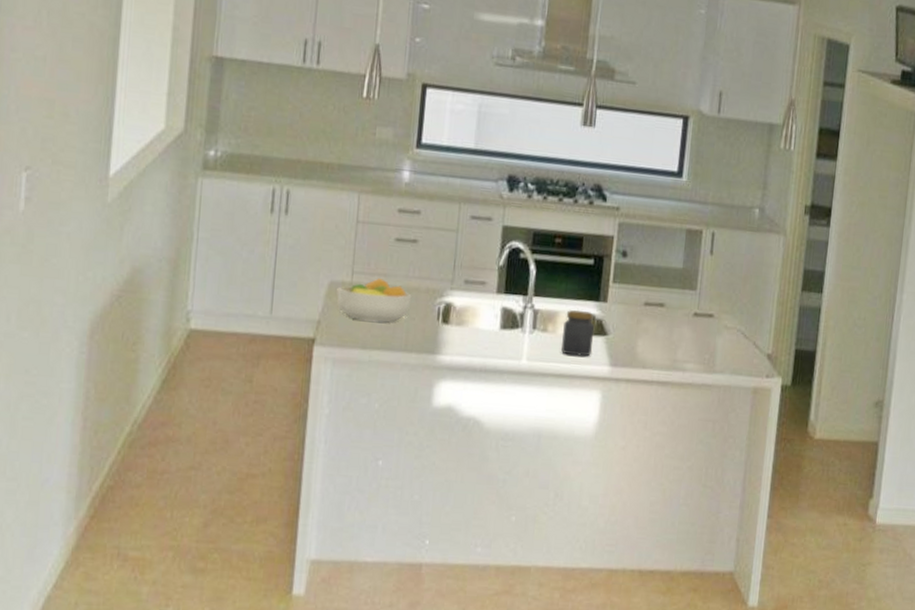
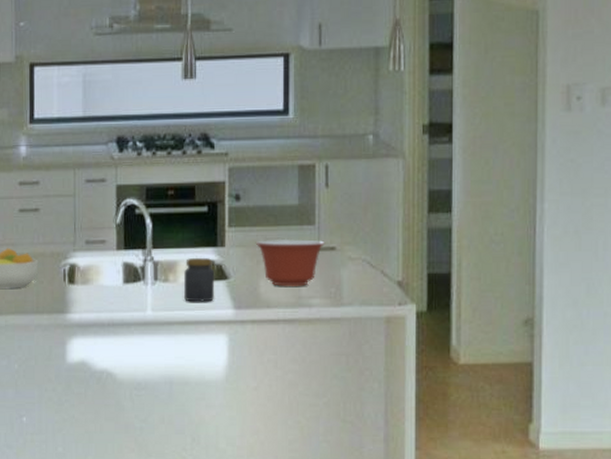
mixing bowl: none [637,299,704,350] -> present [255,238,325,286]

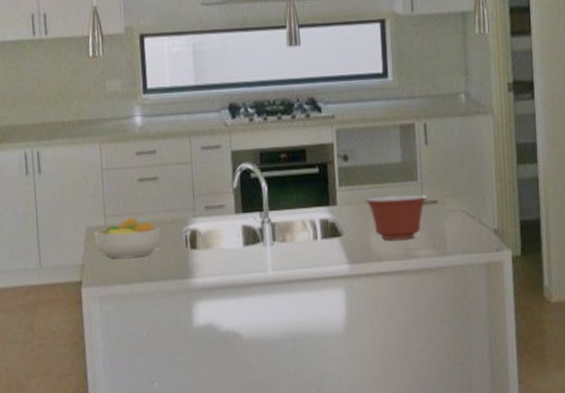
jar: present [184,258,215,302] -> none [300,217,330,260]

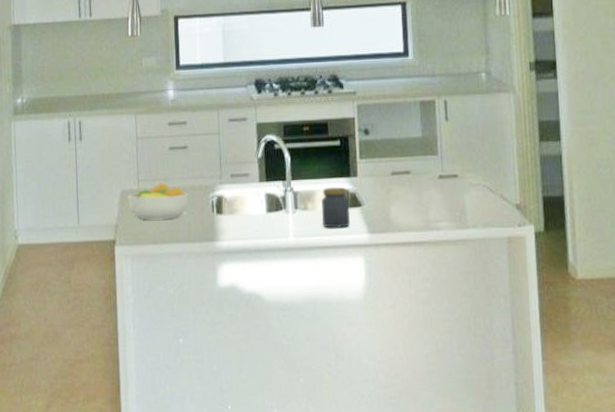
jar: none [300,217,330,260] -> present [321,187,350,228]
mixing bowl: present [364,194,427,240] -> none [384,168,448,212]

